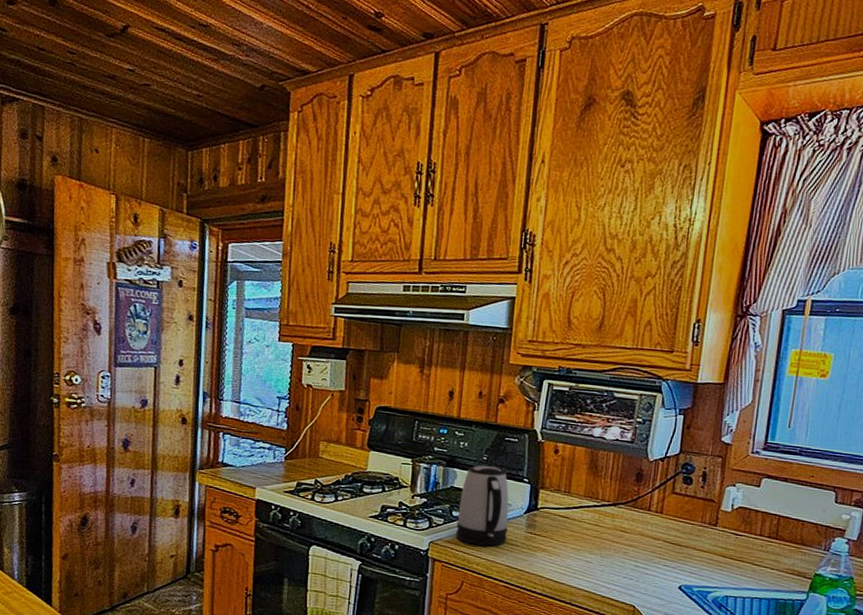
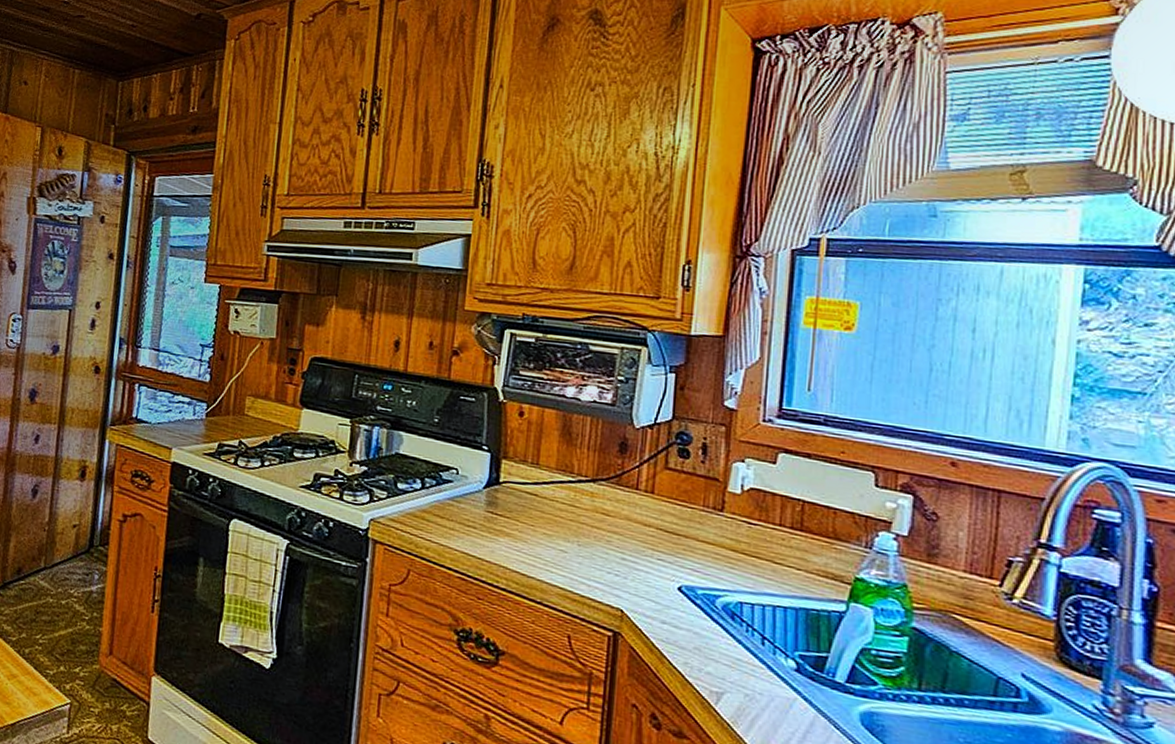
kettle: present [455,465,509,546] -> none [401,428,465,527]

